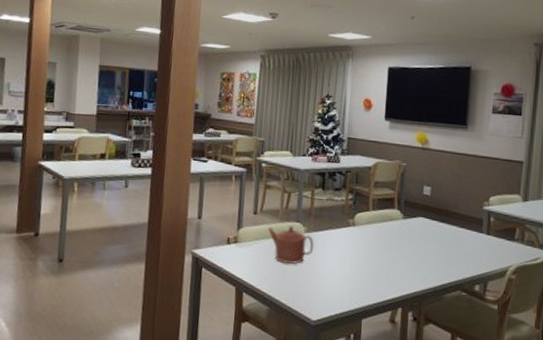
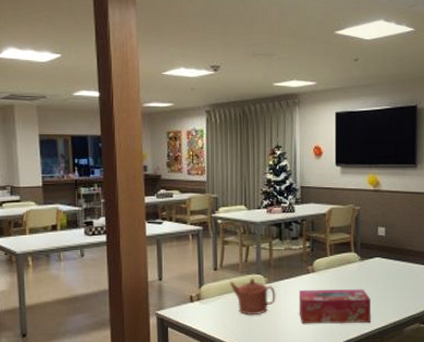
tissue box: none [336,242,411,284] -> present [298,289,371,324]

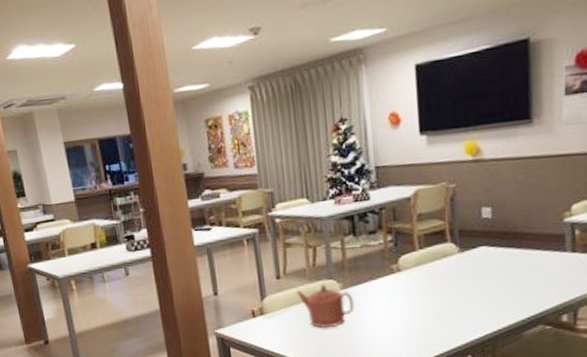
tissue box: present [298,289,371,324] -> none [382,287,478,334]

